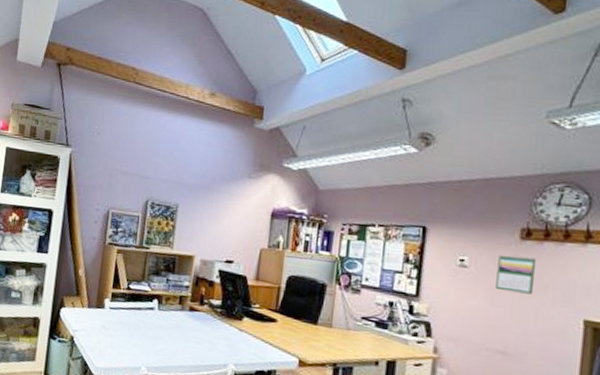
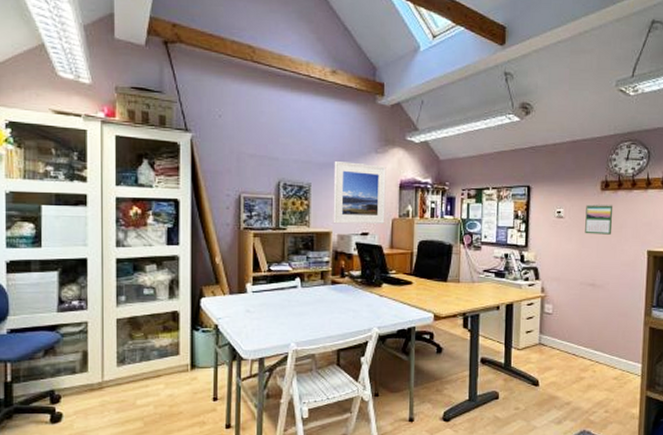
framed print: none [197,183,259,253] -> present [333,160,386,225]

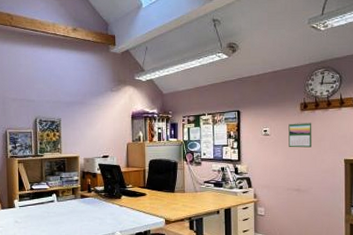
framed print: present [333,160,386,225] -> none [78,99,121,150]

